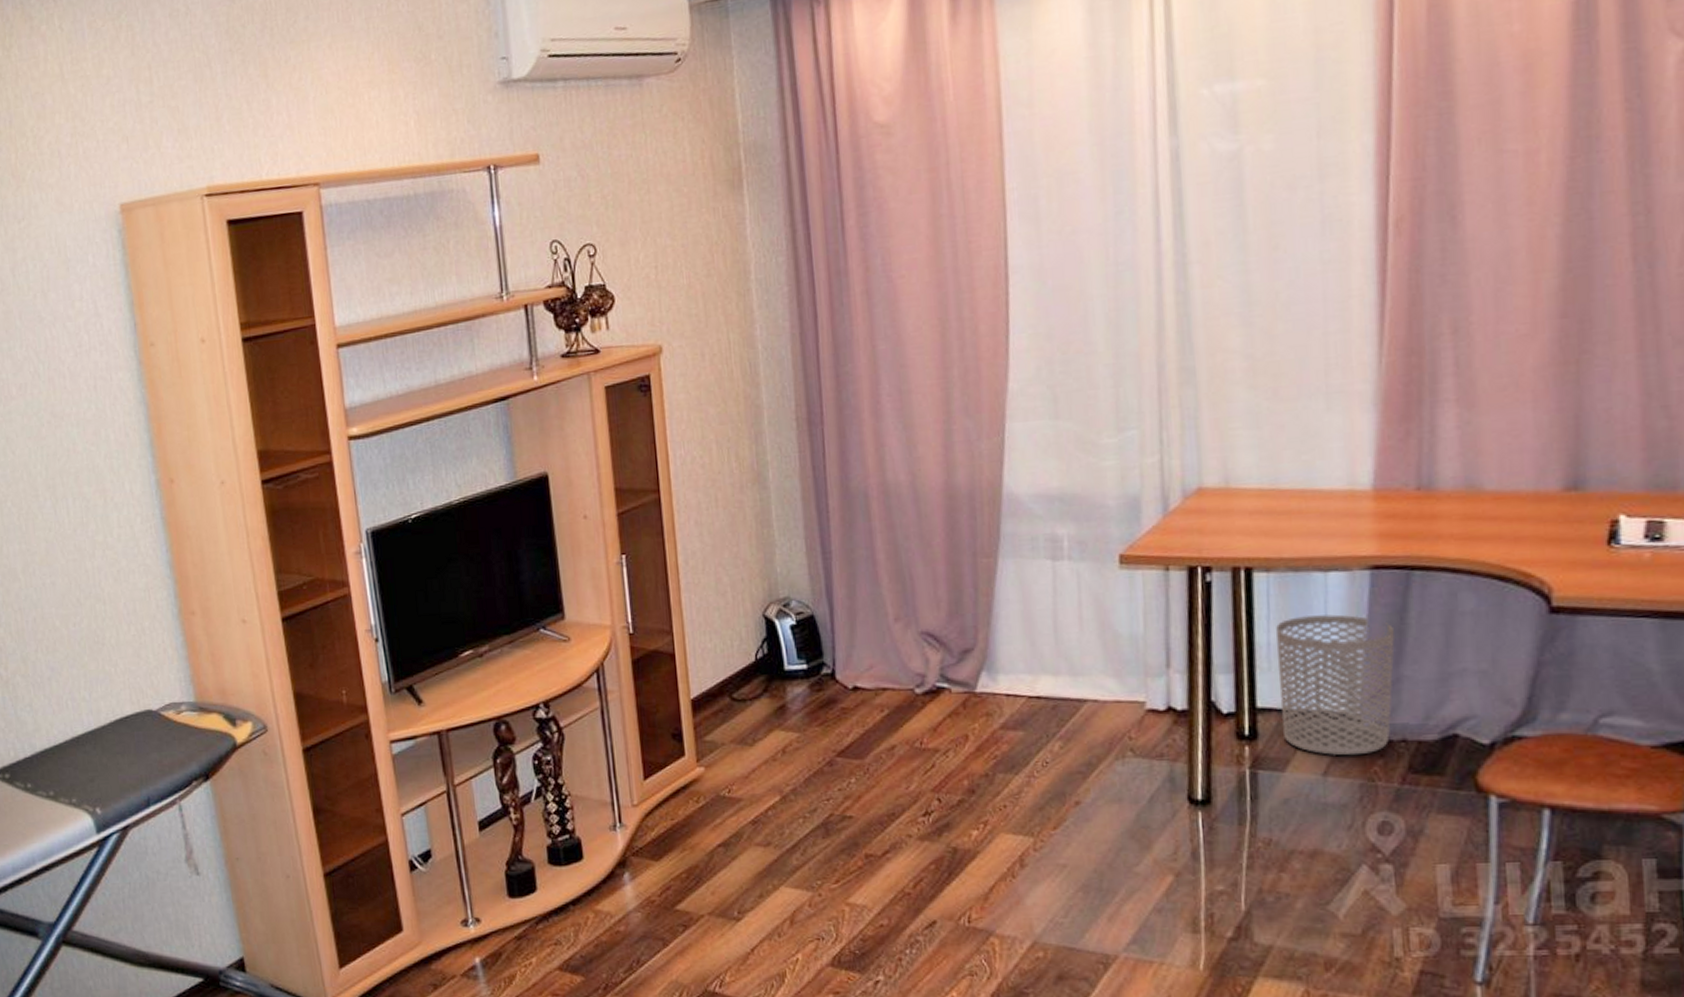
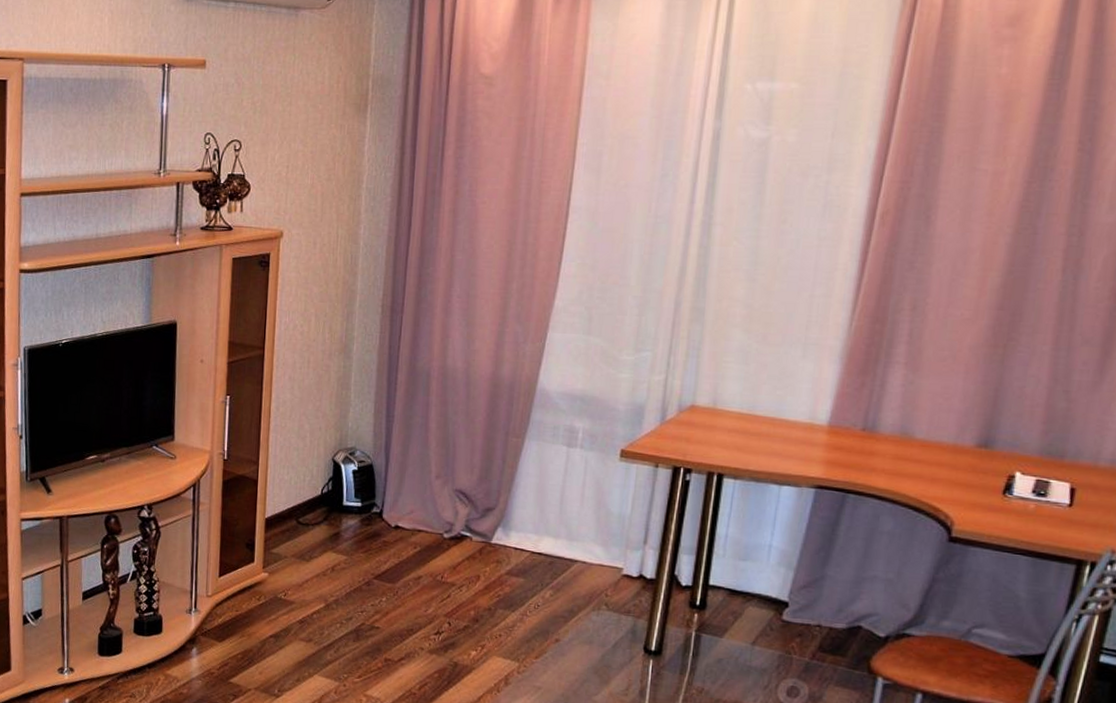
waste bin: present [1276,614,1395,756] -> none [726,517,826,633]

